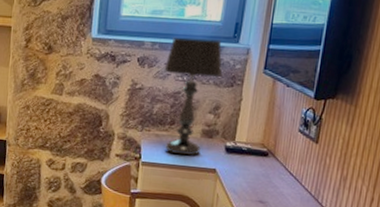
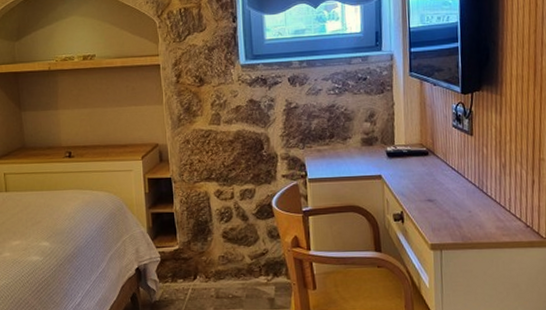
table lamp: present [164,37,223,156] -> none [315,50,372,167]

